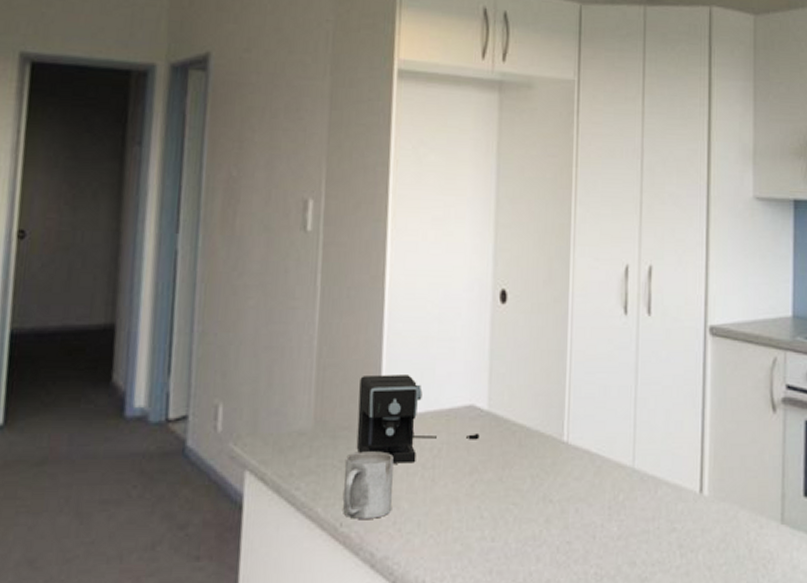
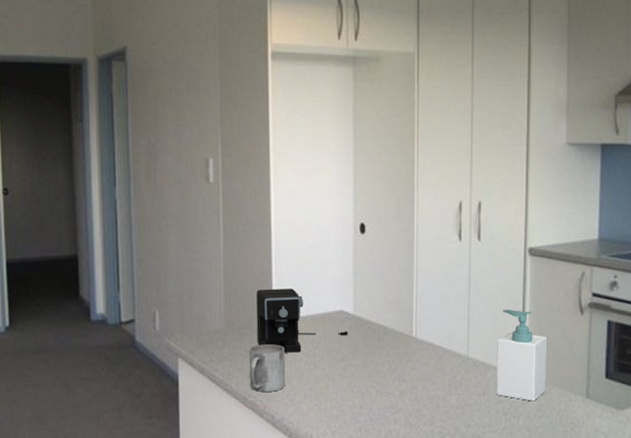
soap bottle: none [669,406,733,529] -> present [496,310,547,402]

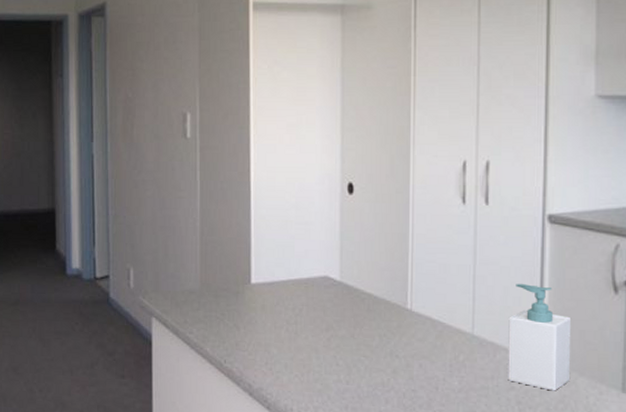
mug: present [249,344,285,392] -> none [225,308,264,359]
coffee maker: present [257,289,348,353] -> none [234,249,334,319]

